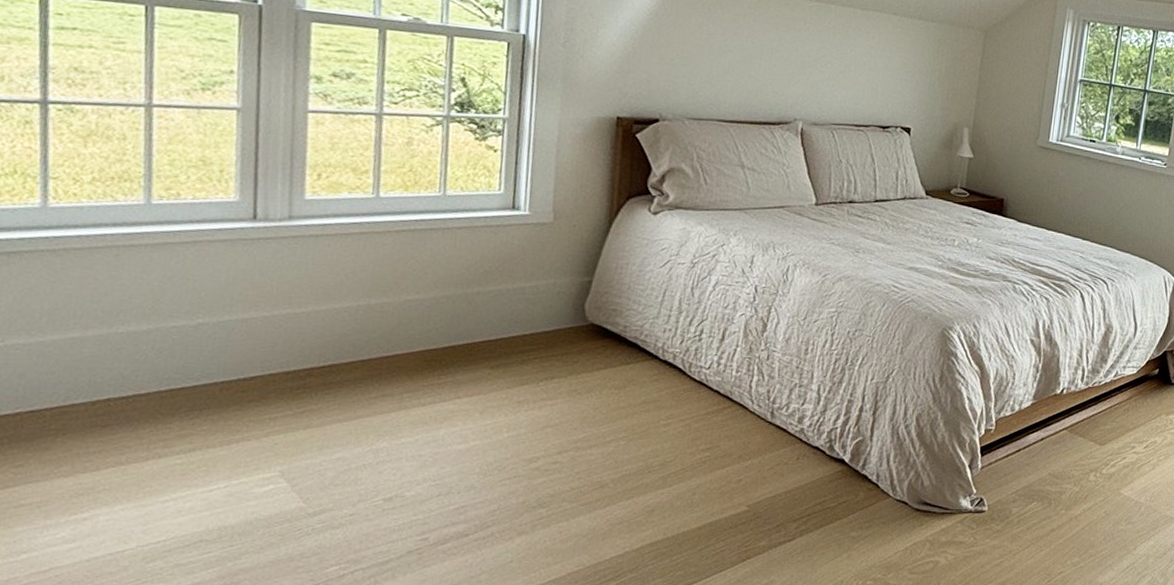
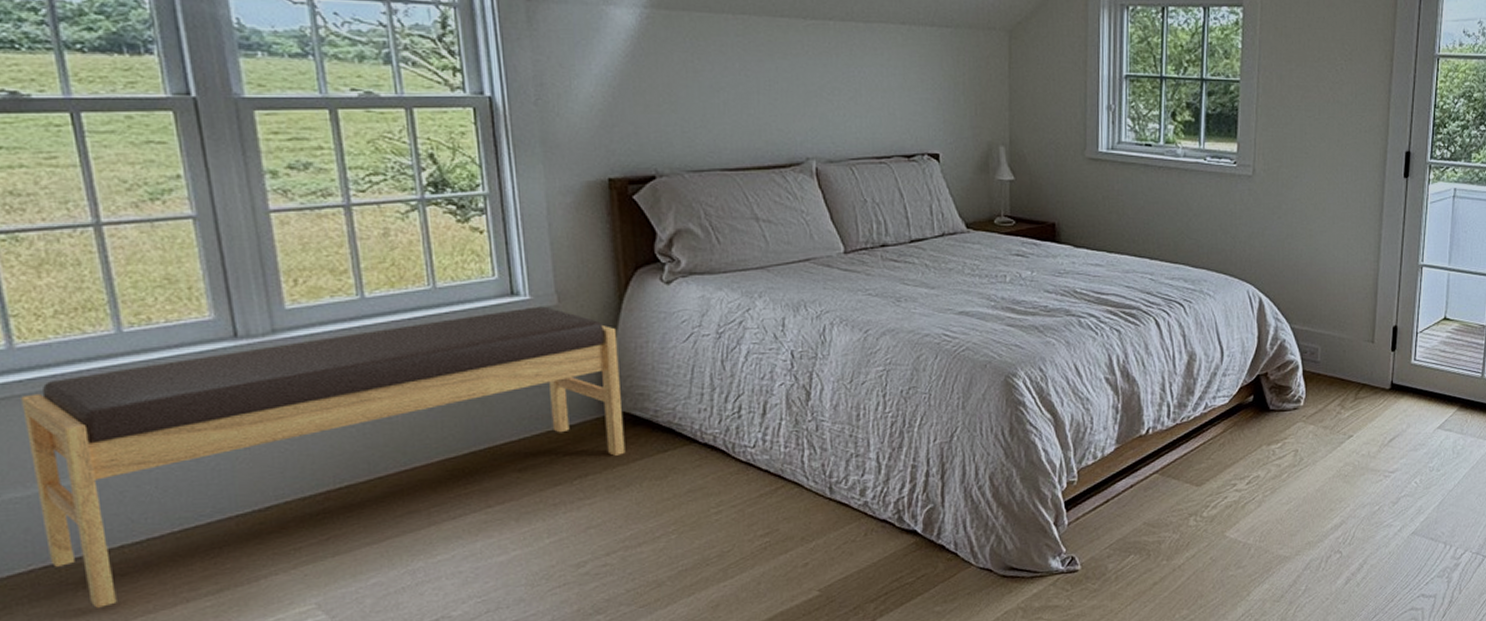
bench: none [37,221,602,455] -> present [21,306,626,608]

